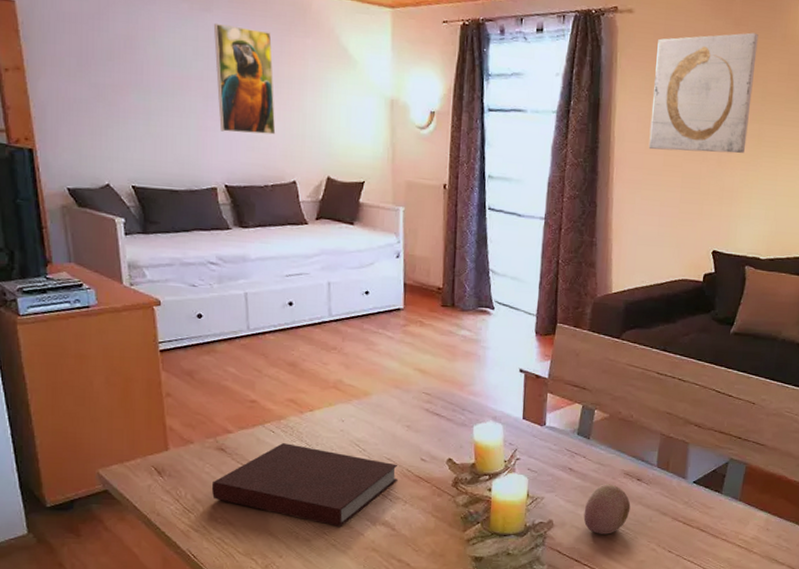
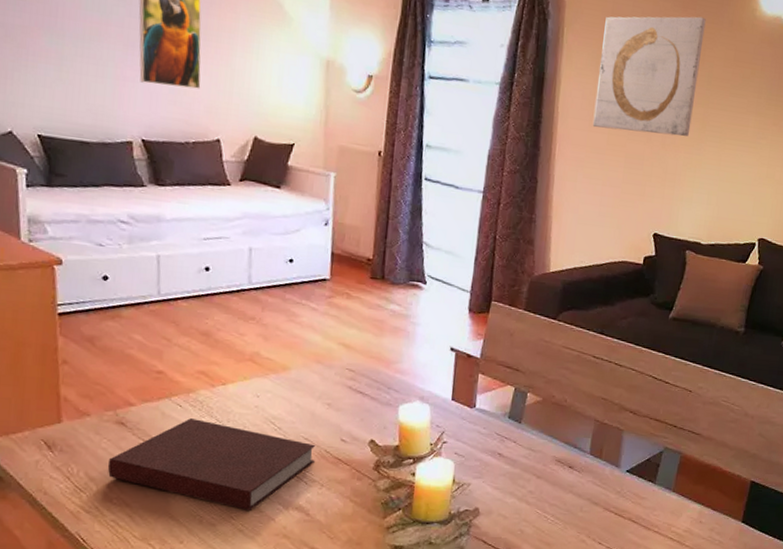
fruit: present [583,484,631,534] -> none [511,470,561,524]

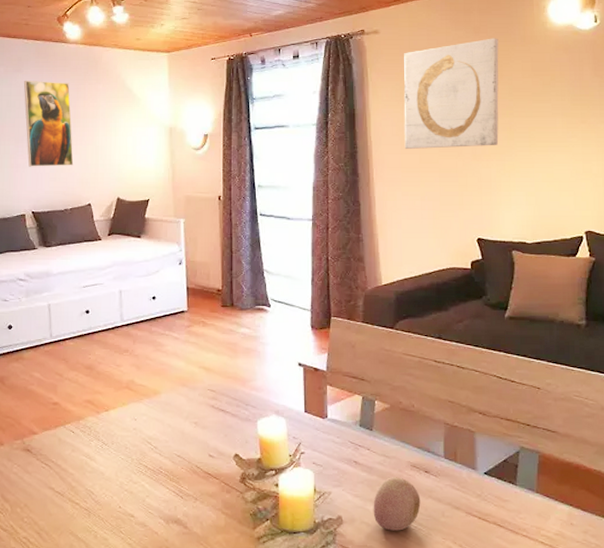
notebook: present [107,418,316,511] -> none [18,443,188,525]
fruit: none [511,470,561,524] -> present [373,477,421,531]

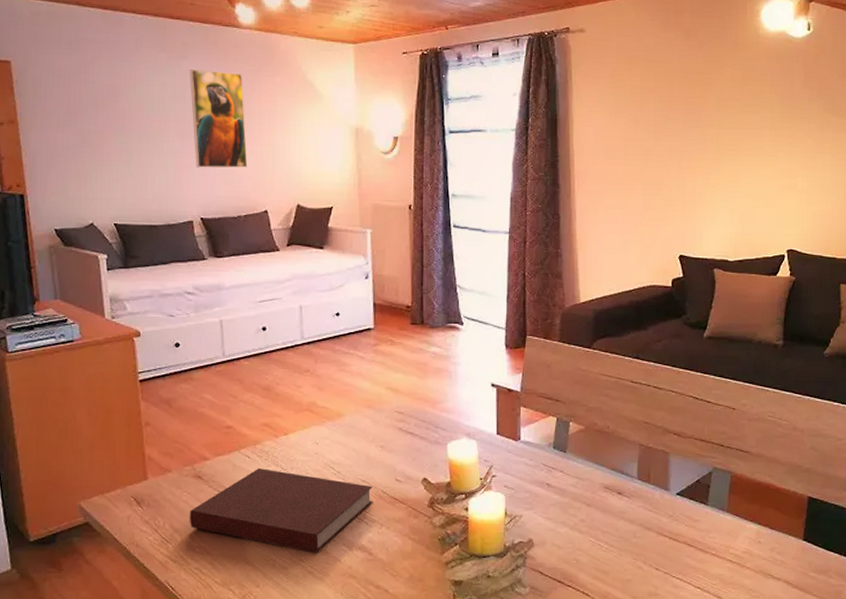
notebook: none [18,443,188,525] -> present [189,468,373,553]
fruit: present [373,477,421,531] -> none [564,499,613,553]
wall art: present [404,38,499,149] -> none [608,42,709,160]

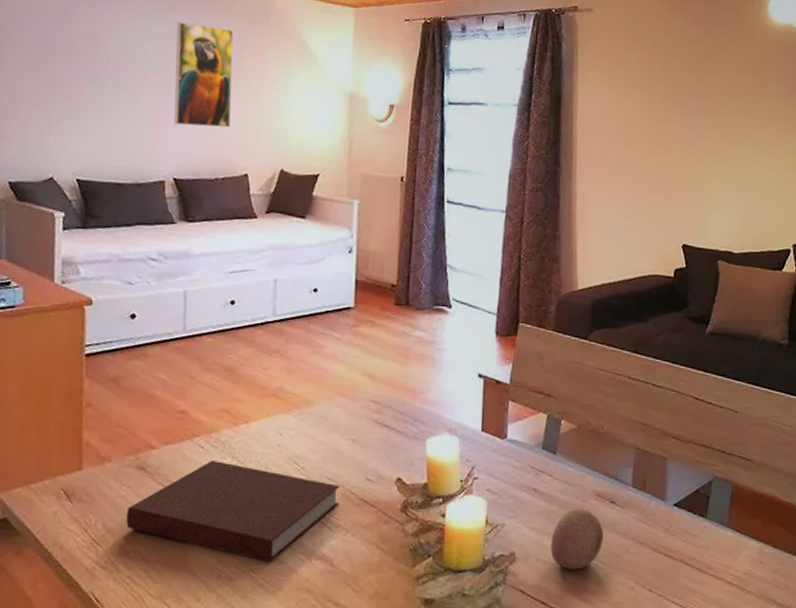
fruit: none [564,499,613,553] -> present [550,507,604,570]

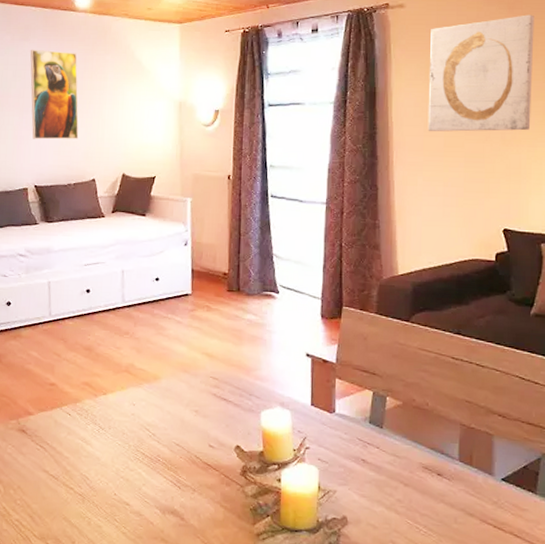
notebook: present [126,461,341,562] -> none [12,426,187,514]
fruit: present [550,507,604,570] -> none [380,478,432,536]
wall art: none [612,30,717,146] -> present [427,14,534,132]

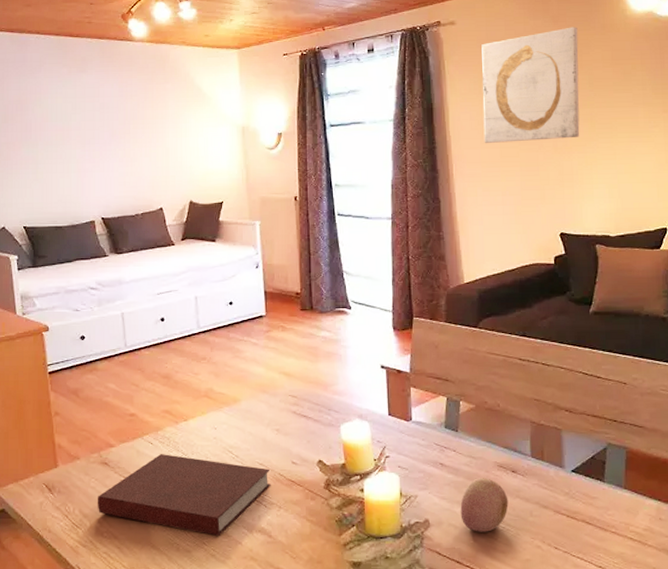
notebook: none [12,426,187,514] -> present [97,454,271,536]
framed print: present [30,50,79,140] -> none [88,81,143,171]
fruit: none [380,478,432,536] -> present [460,478,509,532]

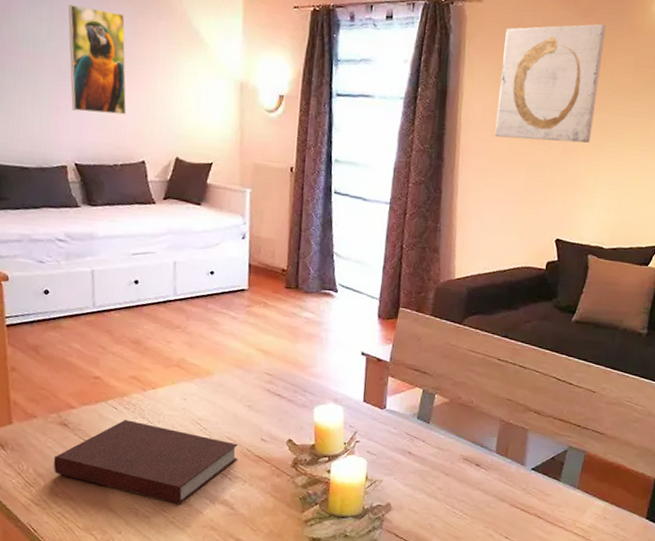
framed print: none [88,81,143,171] -> present [68,5,127,115]
fruit: present [460,478,509,532] -> none [421,468,469,519]

